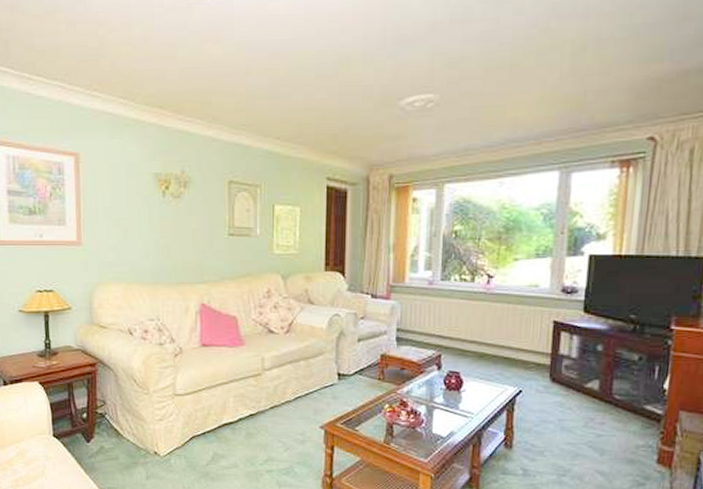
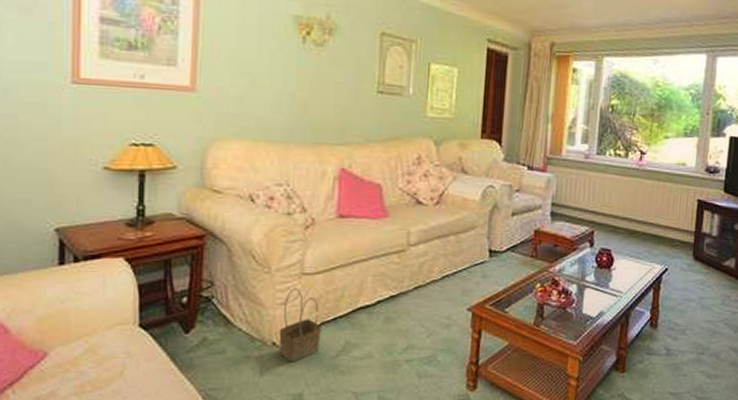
basket: none [159,406,193,469] -> present [278,287,321,363]

